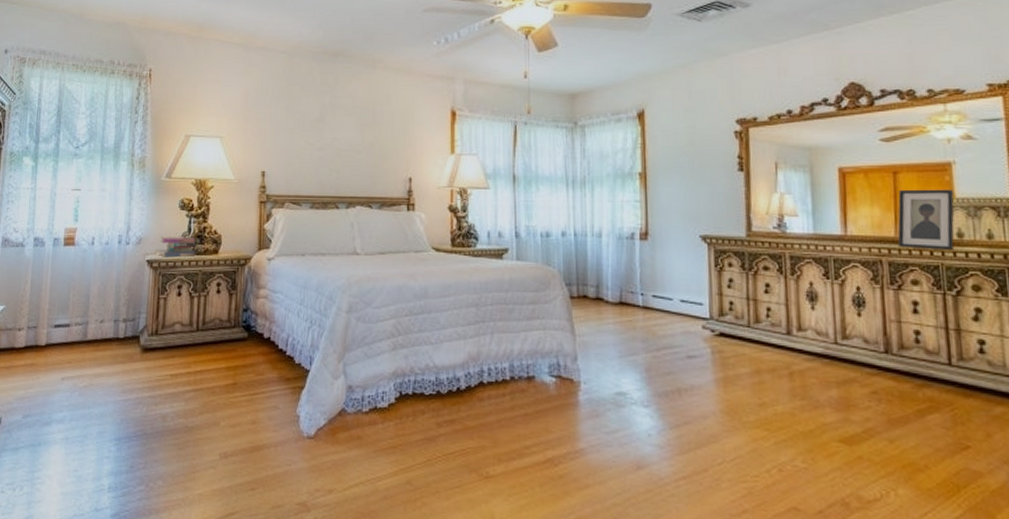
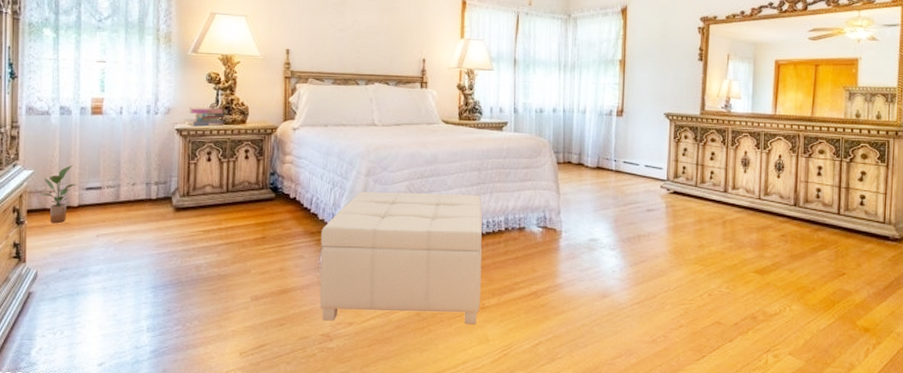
potted plant: none [9,300,47,364] -> present [40,165,78,223]
ottoman: none [295,331,484,498] -> present [319,192,483,324]
picture frame: present [897,189,955,250] -> none [813,79,857,127]

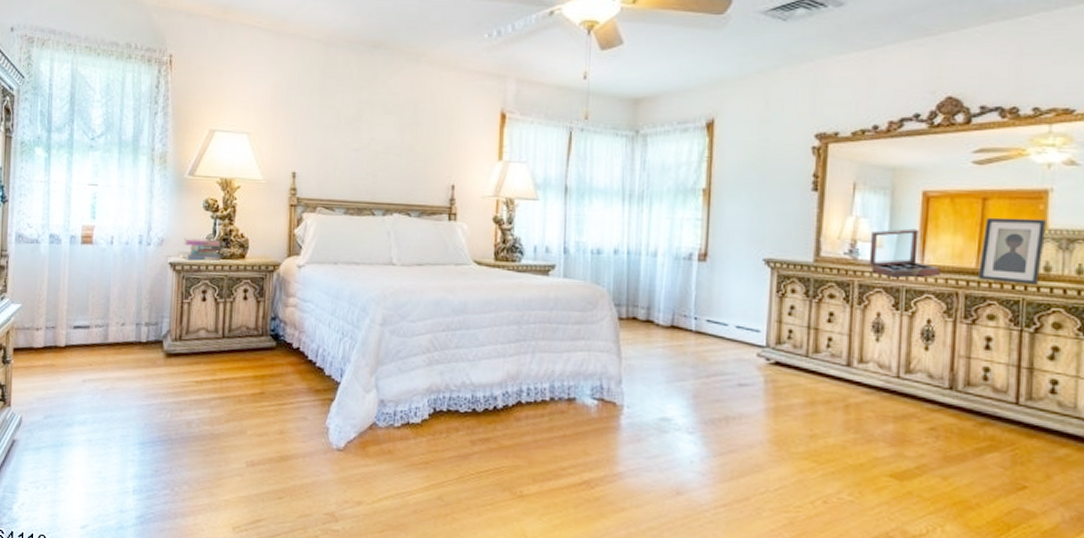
potted plant: present [40,165,78,223] -> none [27,300,65,364]
ottoman: present [319,192,483,324] -> none [324,344,522,516]
jewelry box: none [739,88,787,126] -> present [869,228,940,279]
picture frame: none [813,79,857,127] -> present [978,217,1046,284]

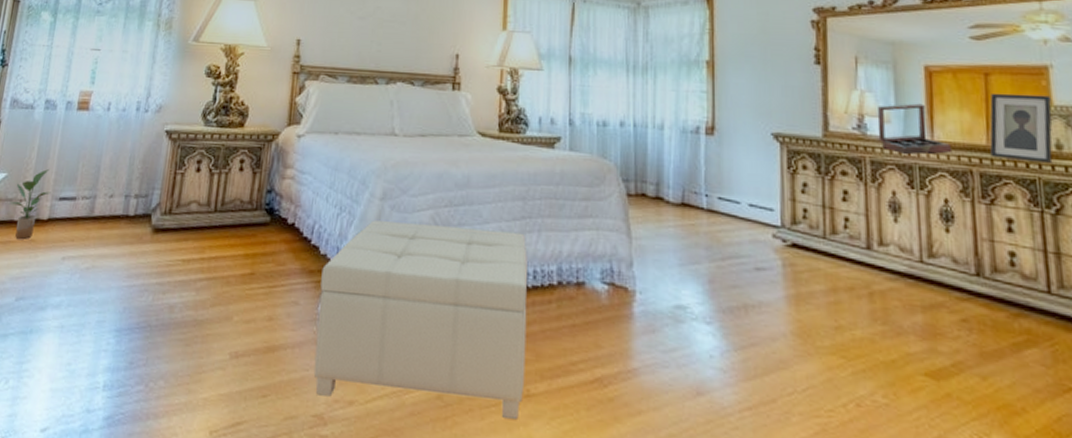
potted plant: none [27,300,65,364] -> present [9,169,51,239]
books: present [177,238,222,262] -> none [175,105,221,130]
ottoman: none [324,344,522,516] -> present [313,220,528,419]

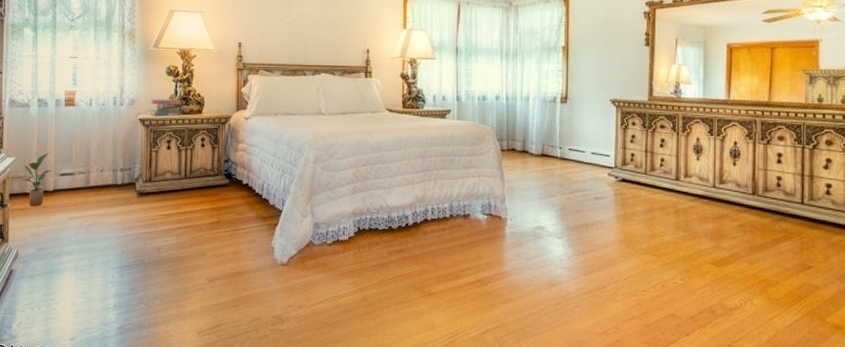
books: none [175,105,221,130] -> present [146,98,183,117]
ottoman: present [313,220,528,419] -> none [271,178,428,310]
jewelry box: present [877,103,951,156] -> none [689,72,742,111]
picture frame: present [989,93,1053,163] -> none [770,62,818,112]

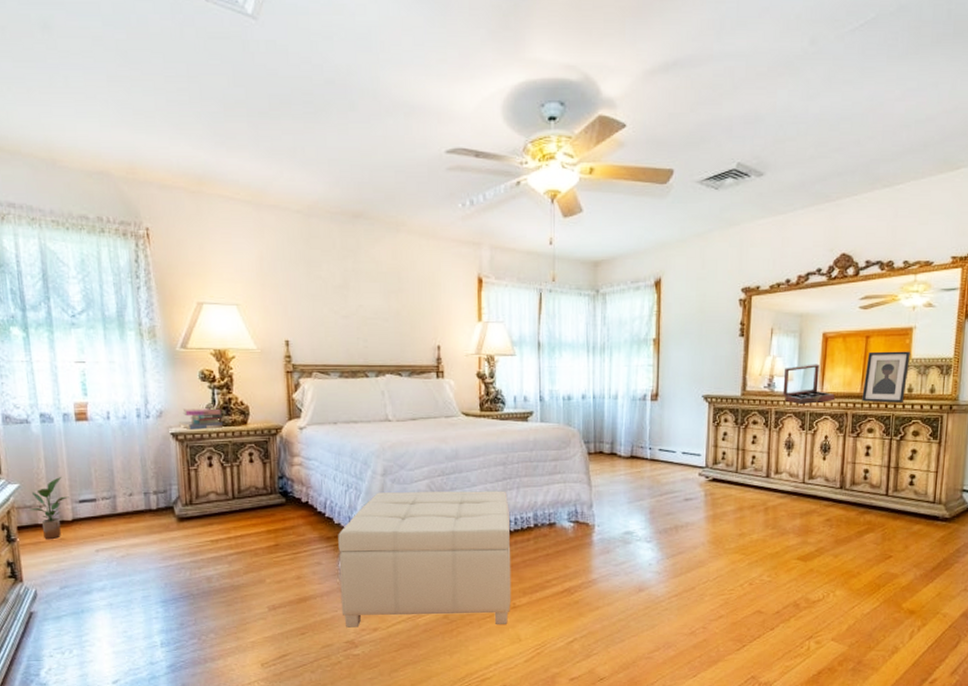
ottoman: none [271,178,428,310] -> present [338,491,511,628]
jewelry box: none [689,72,742,111] -> present [782,364,834,405]
picture frame: none [770,62,818,112] -> present [862,351,910,403]

